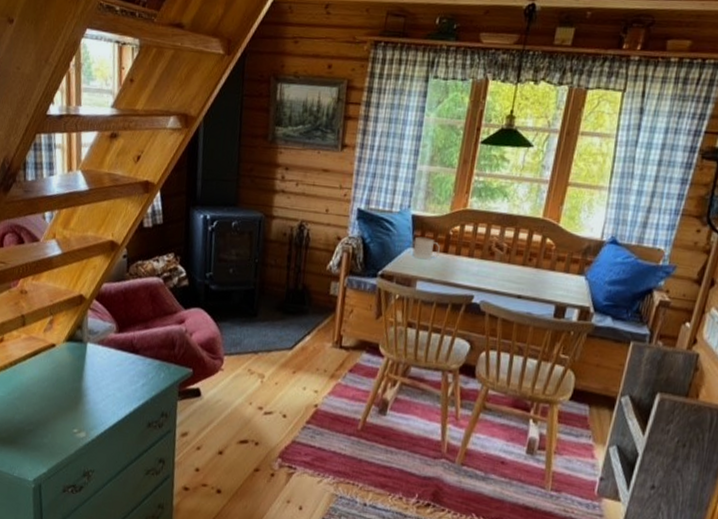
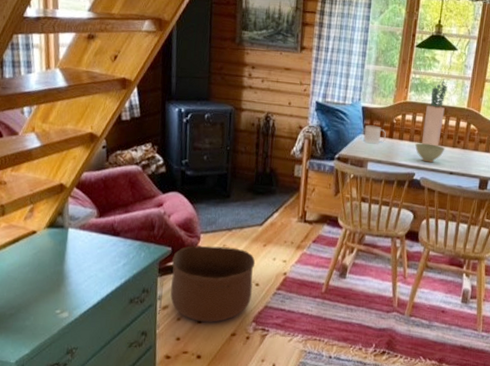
basket: none [190,368,284,455] -> present [170,245,256,322]
bowl: none [475,259,513,284] -> present [415,143,445,163]
vase: none [483,181,519,265] -> present [421,78,448,147]

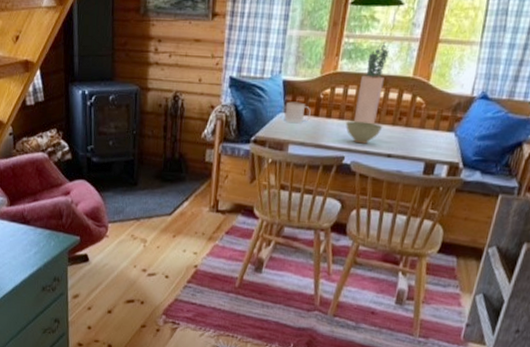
basket: present [170,245,256,322] -> none [80,235,165,313]

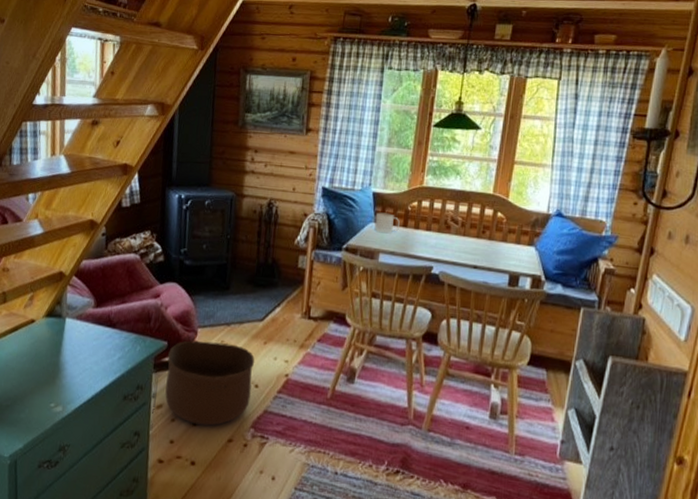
basket: none [80,235,165,313] -> present [165,340,255,426]
bowl: present [346,121,383,144] -> none [433,232,468,255]
vase: present [353,41,389,125] -> none [440,160,470,237]

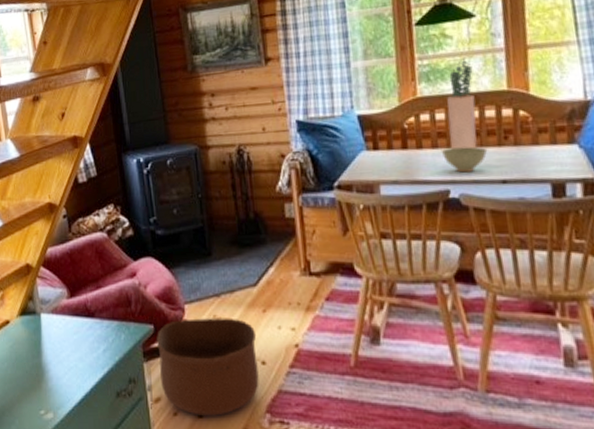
mug: present [374,212,400,234] -> none [366,136,398,162]
bowl: none [433,232,468,255] -> present [442,146,488,173]
vase: none [440,160,470,237] -> present [447,57,478,150]

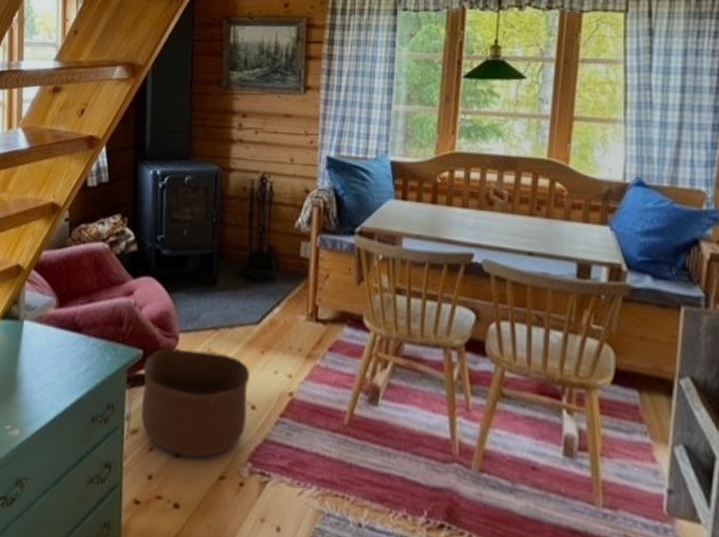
bowl: present [442,146,488,173] -> none [472,210,518,239]
vase: present [447,57,478,150] -> none [480,118,515,215]

